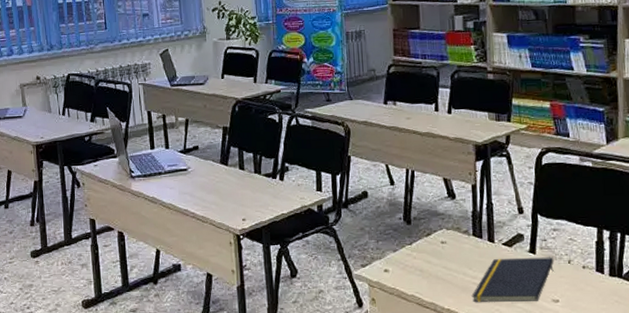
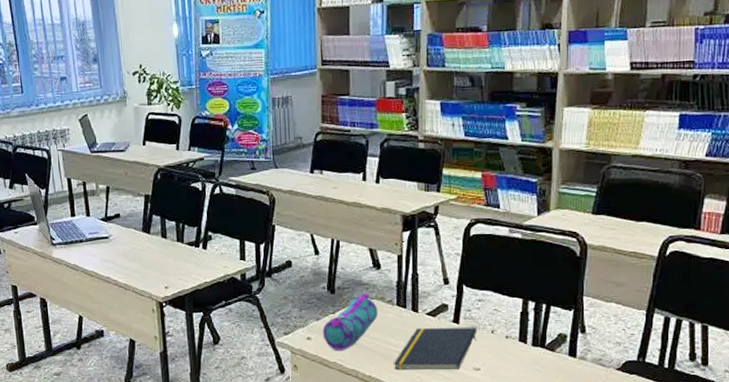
pencil case: none [399,223,455,284] -> present [322,293,378,351]

